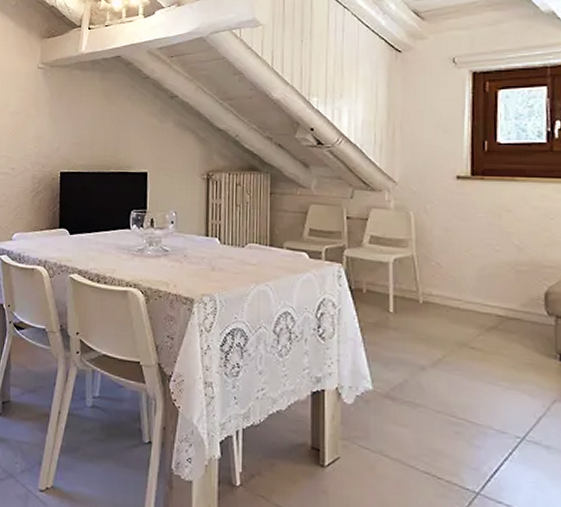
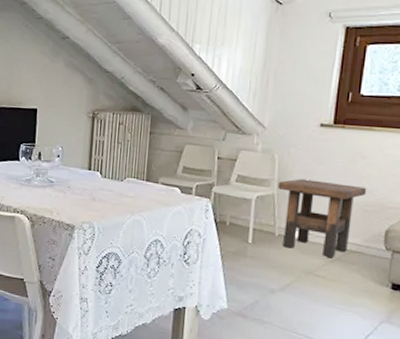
side table: none [417,237,518,327] -> present [278,179,367,258]

